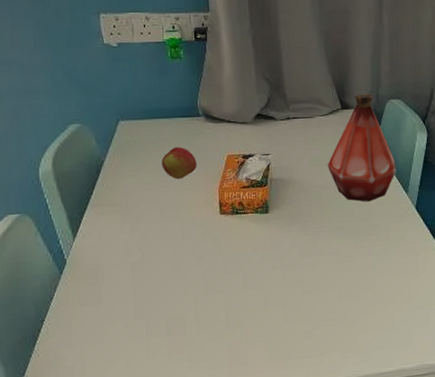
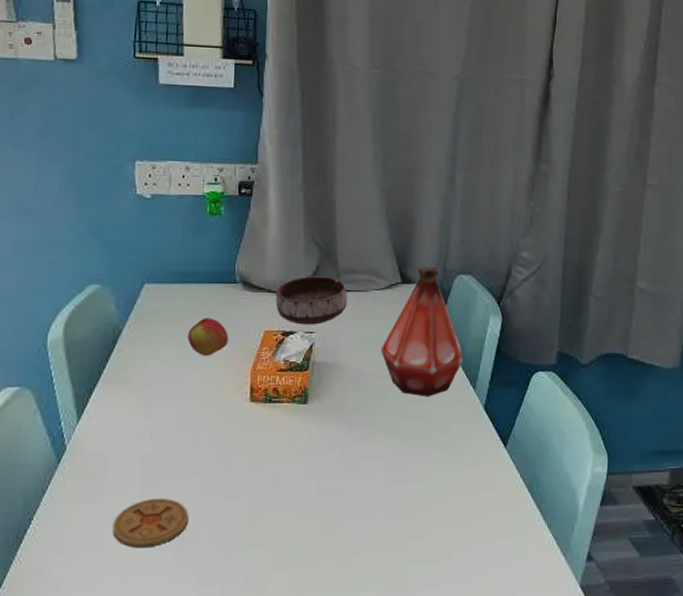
coaster: none [112,296,177,337] -> present [112,498,189,548]
bowl: none [234,107,296,149] -> present [276,276,347,325]

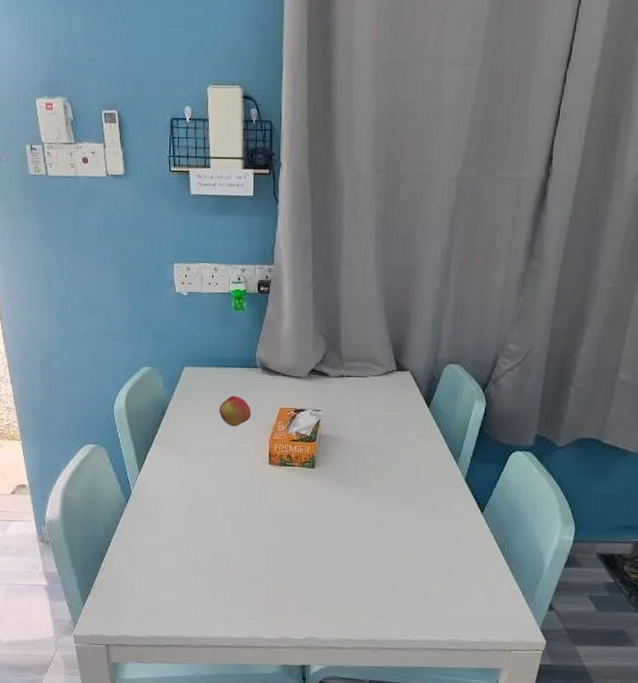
coaster: present [112,498,189,548] -> none [167,534,223,569]
bowl: present [276,276,347,325] -> none [289,363,349,404]
bottle: present [381,265,463,397] -> none [377,355,448,468]

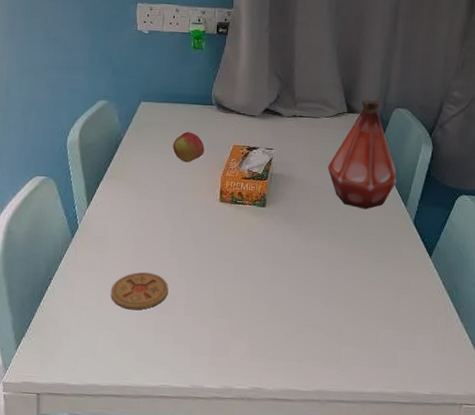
coaster: none [167,534,223,569] -> present [110,272,169,310]
bottle: none [377,355,448,468] -> present [327,99,397,210]

